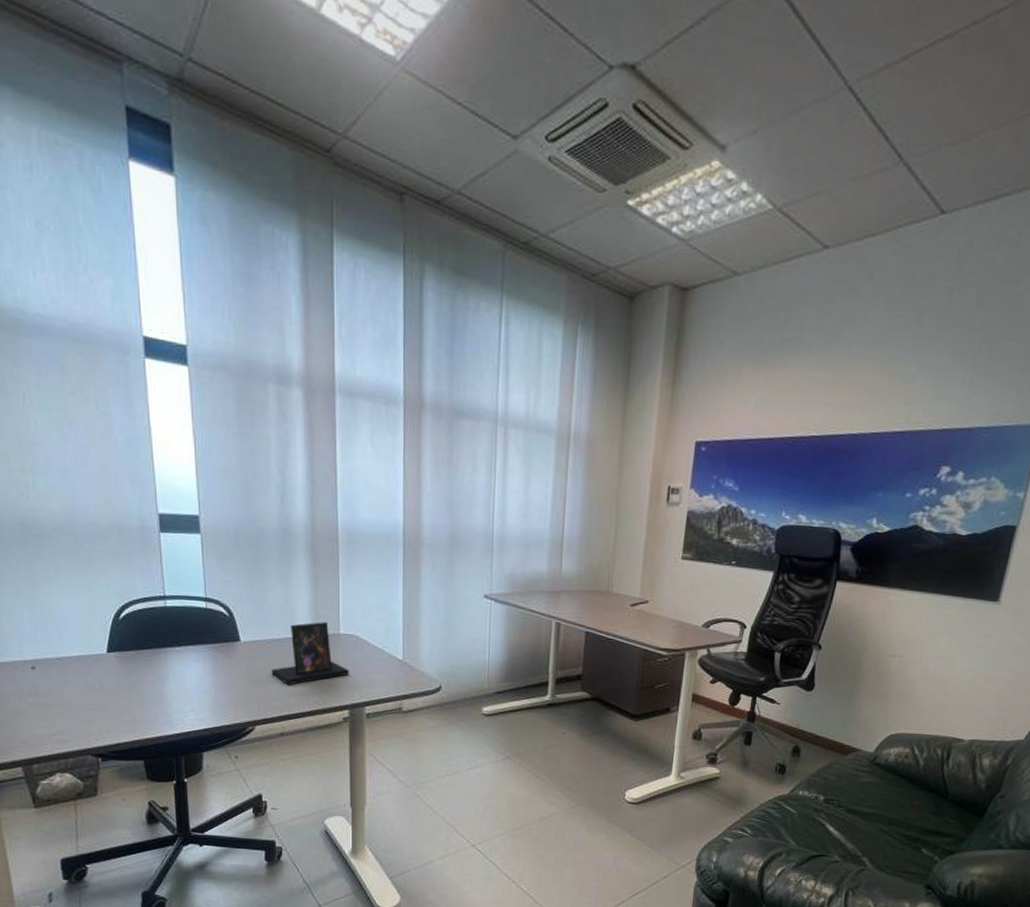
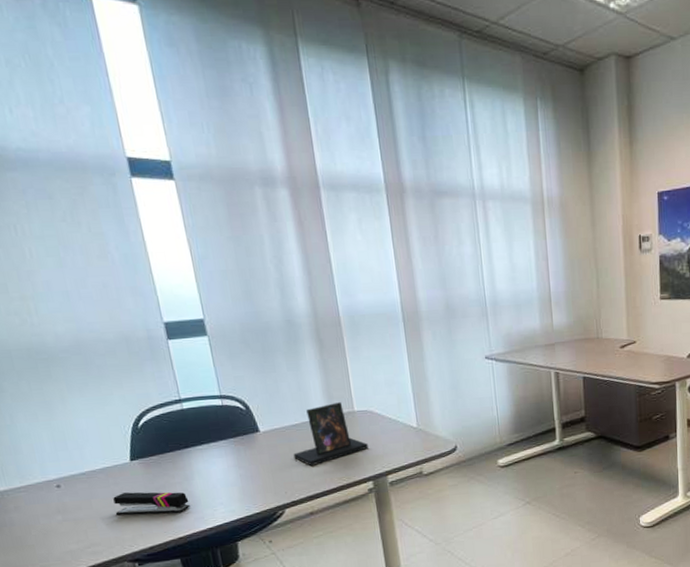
stapler: none [85,684,160,713] -> present [113,492,190,516]

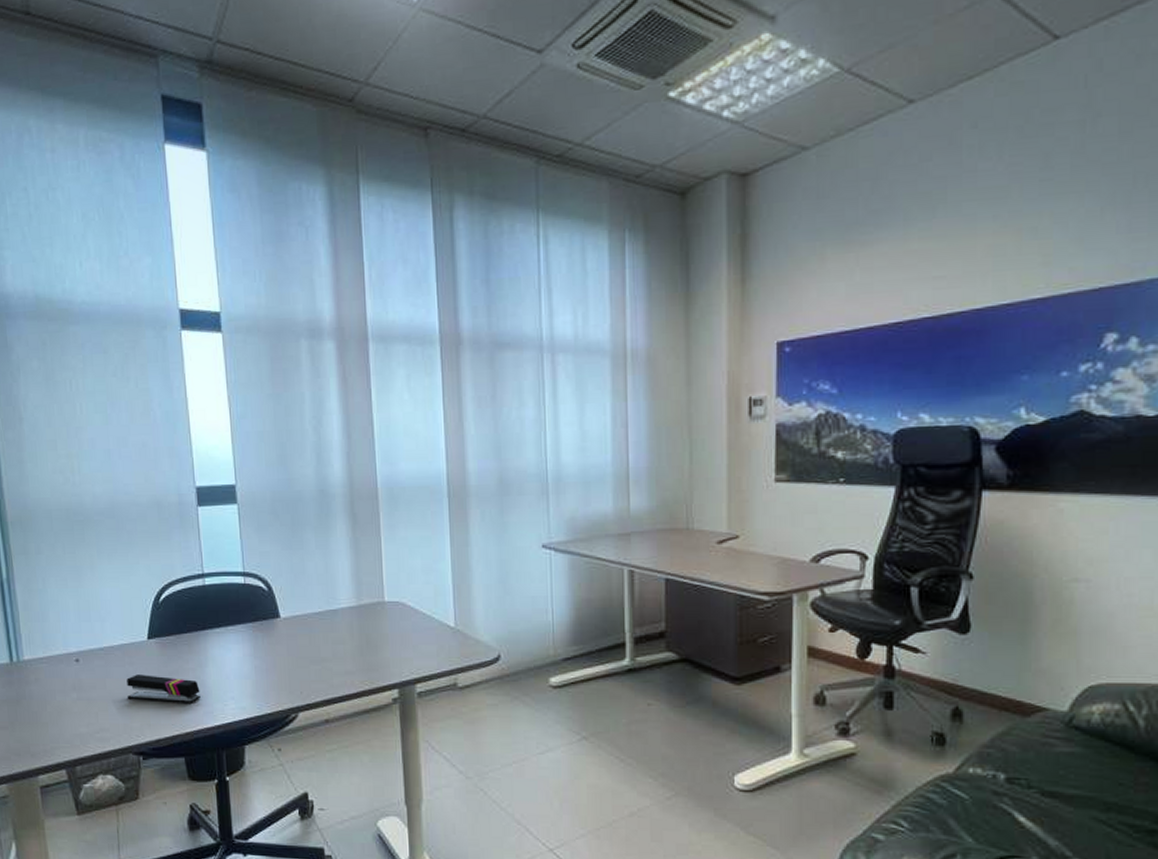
photo frame: present [293,402,368,466] -> none [313,590,397,664]

